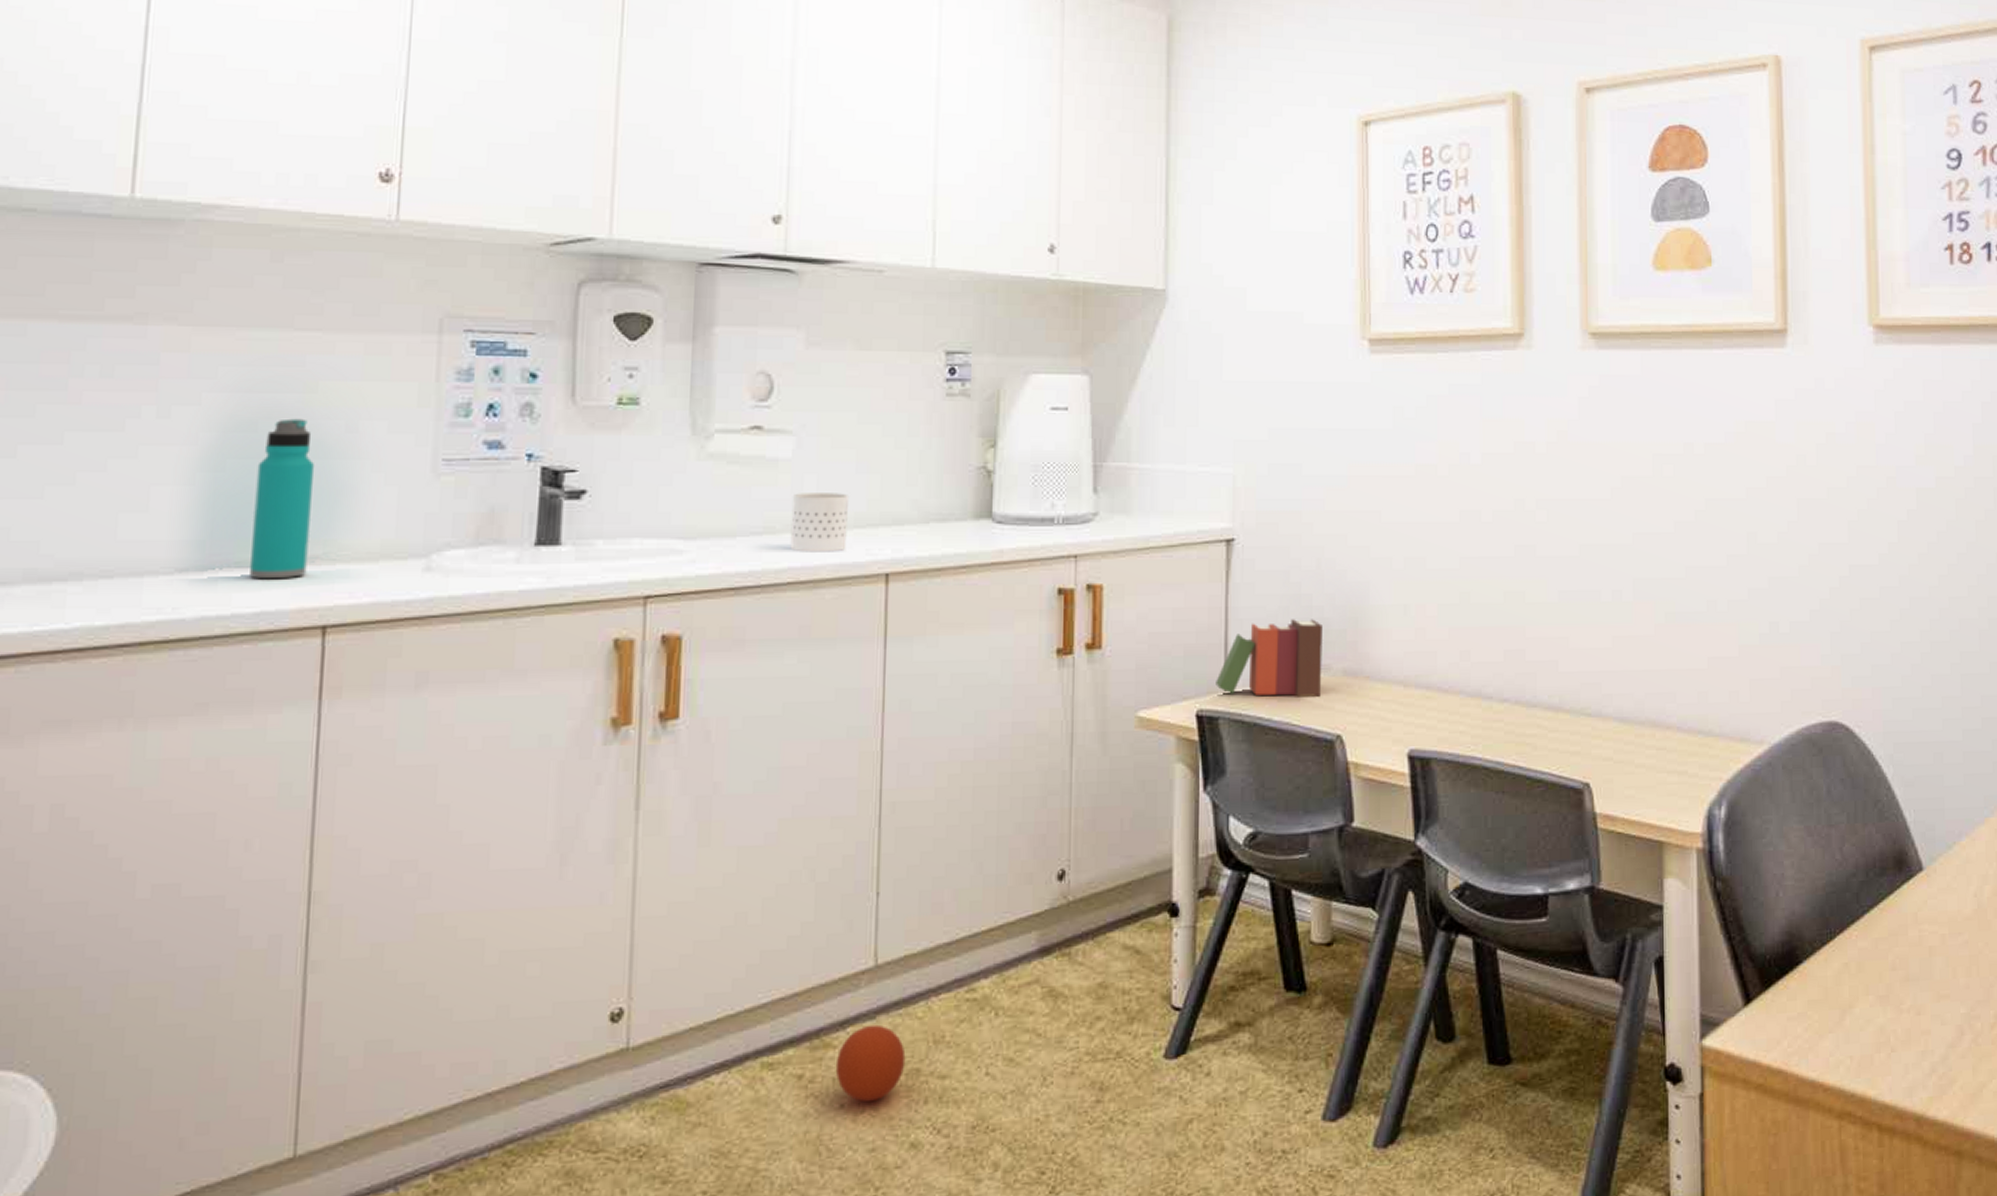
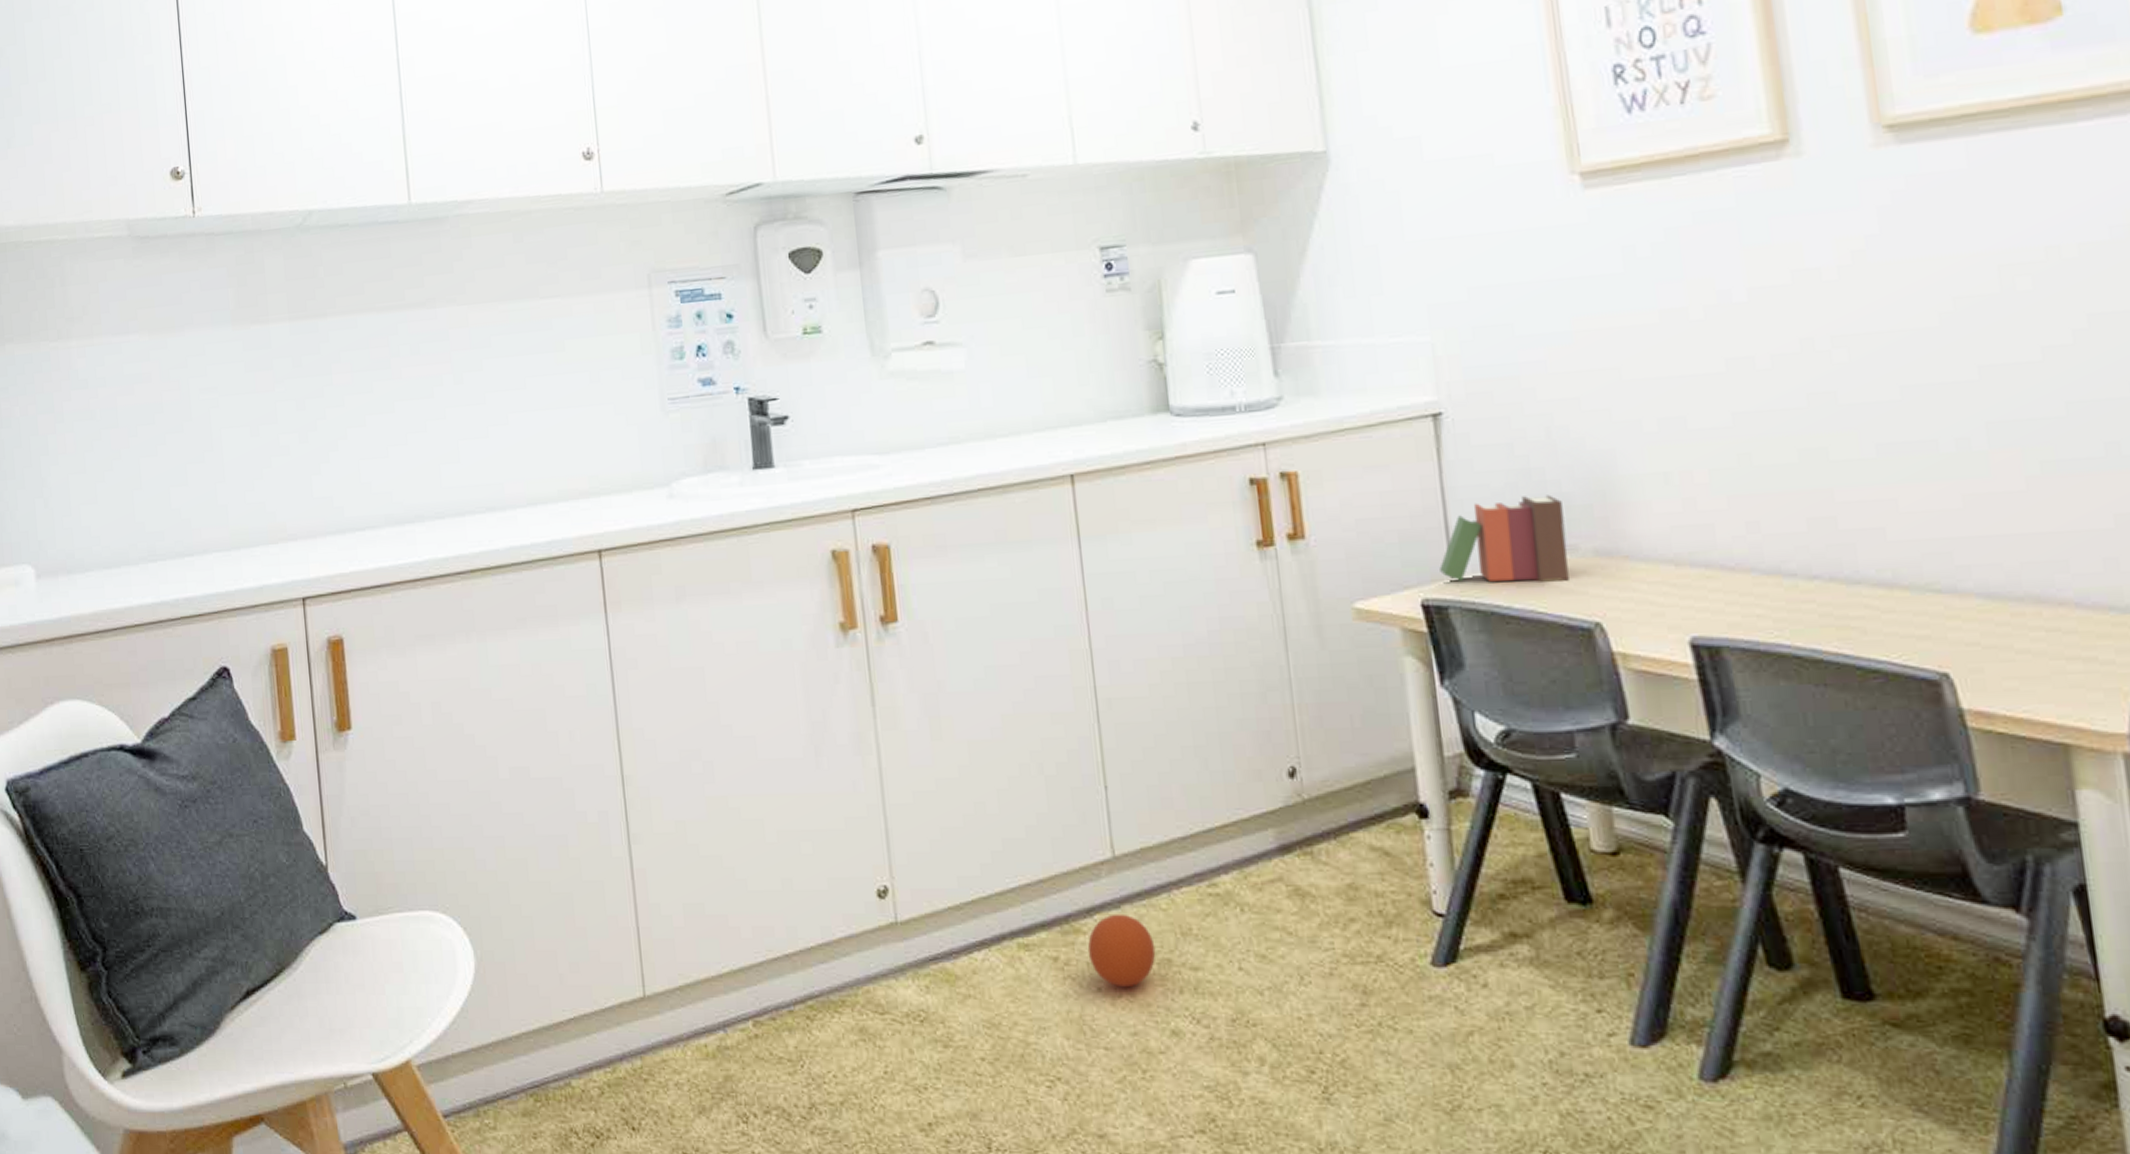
water bottle: present [250,418,315,580] -> none [530,374,580,513]
mug: present [790,493,850,552] -> none [970,398,1029,459]

